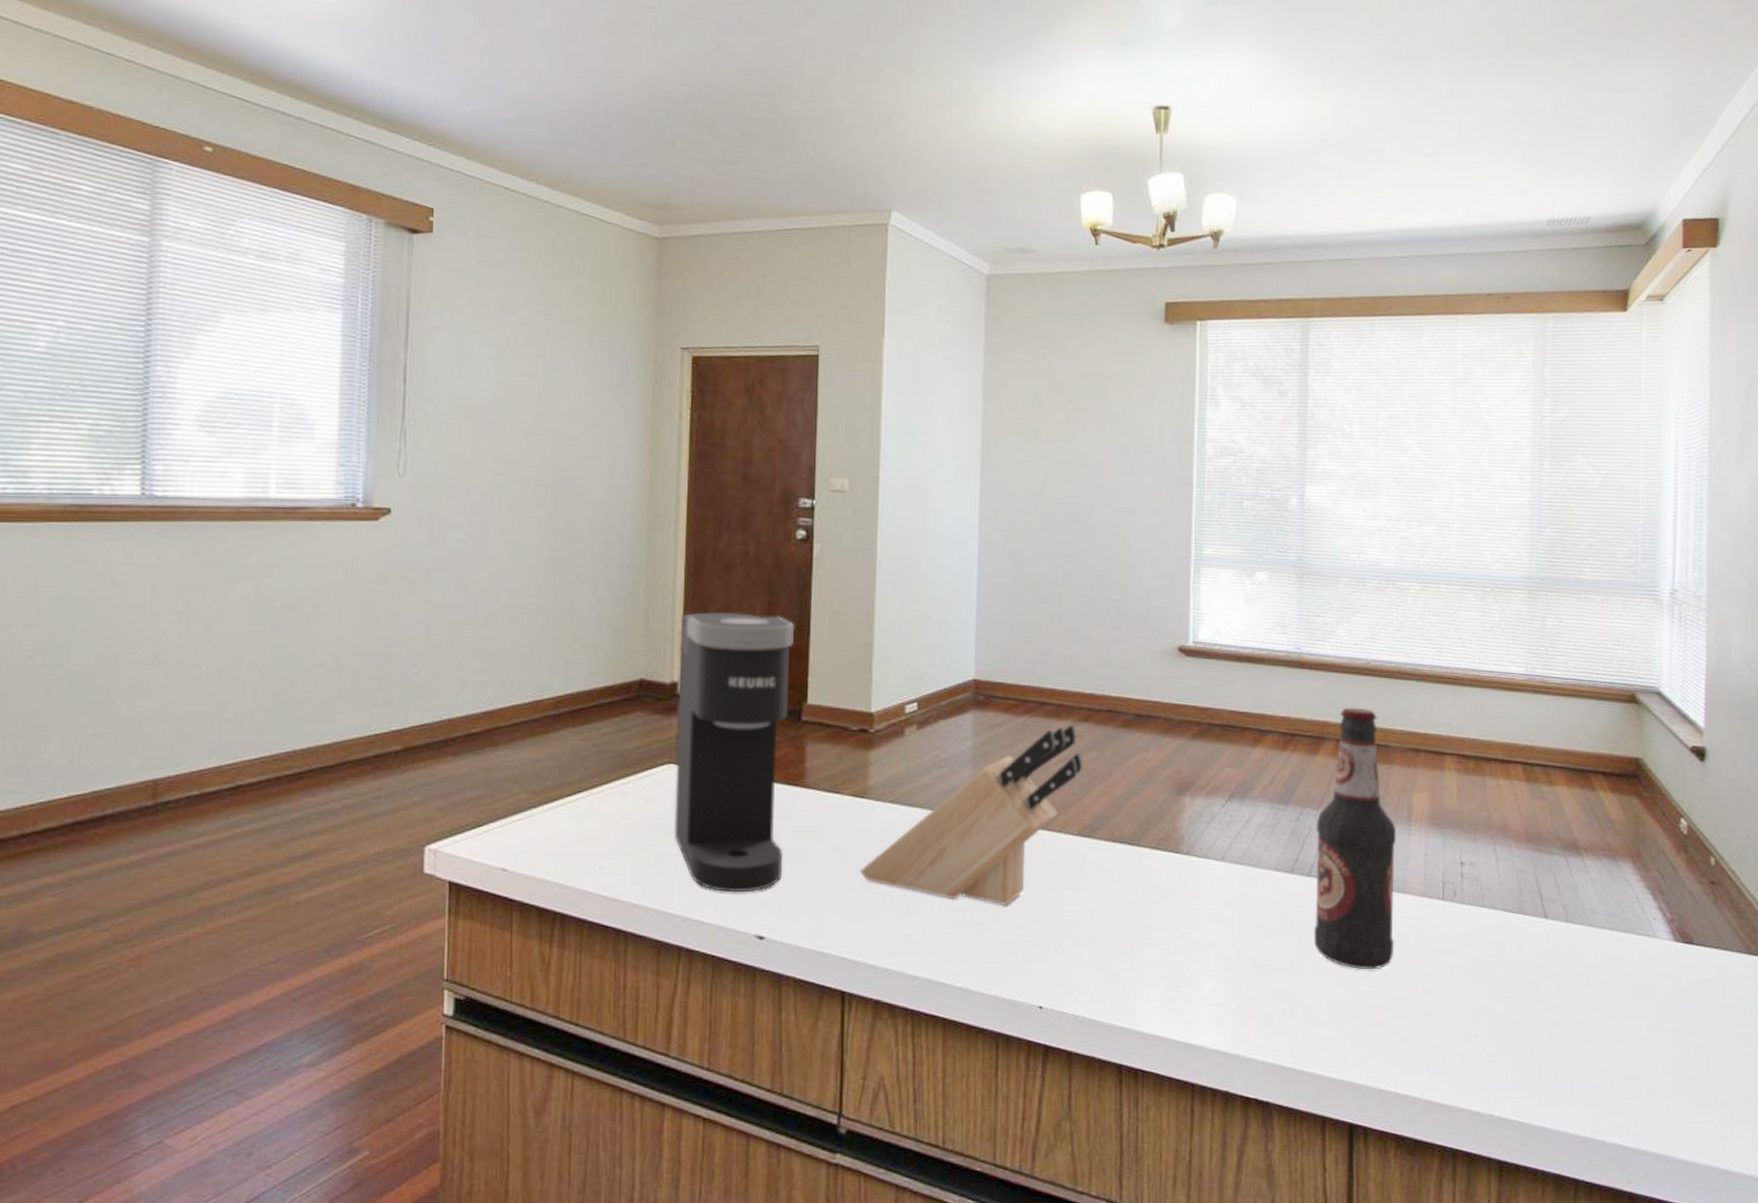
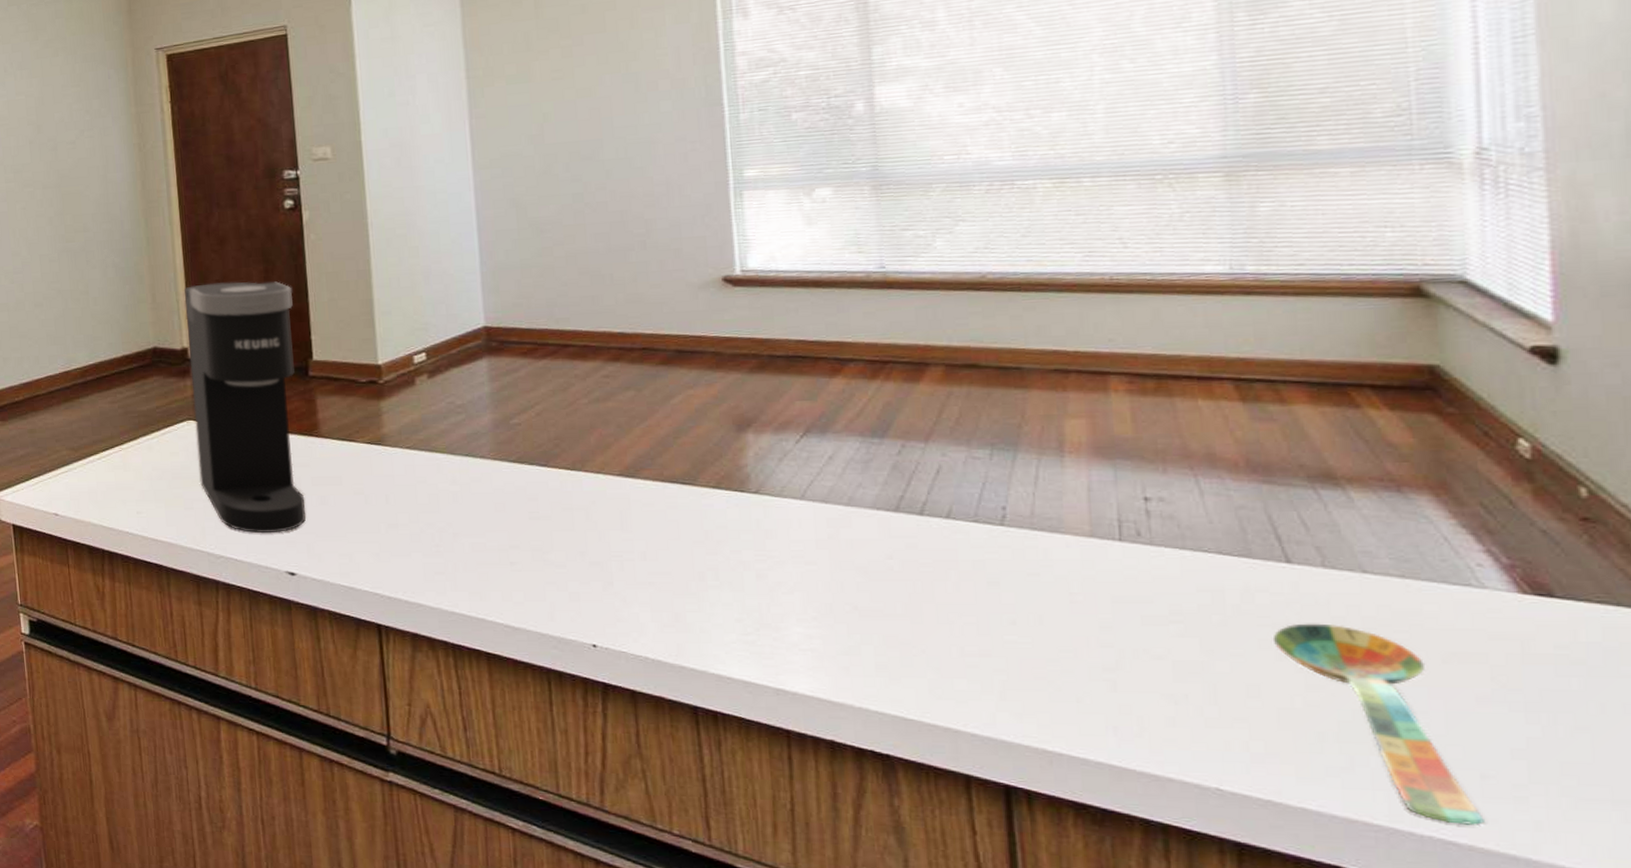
knife block: present [859,724,1083,905] -> none [383,364,619,545]
bottle: present [1313,707,1397,970] -> none [925,327,1052,618]
spoon: none [1532,969,1646,1132] -> present [1272,623,1485,825]

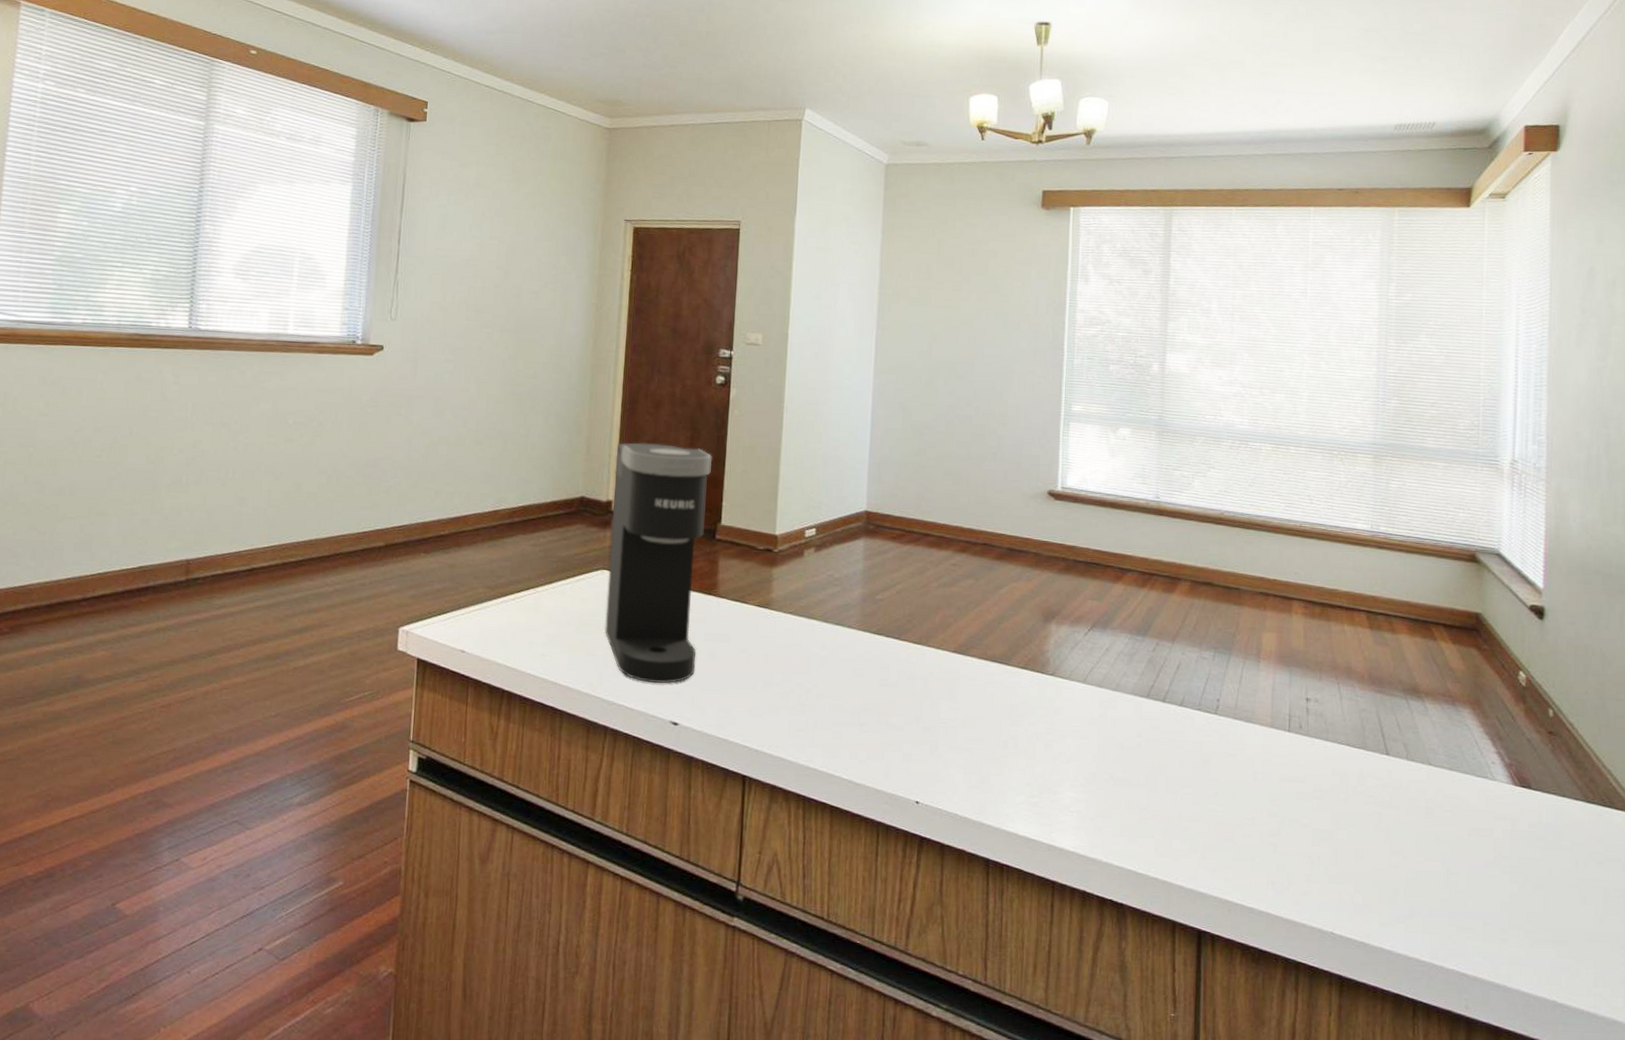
spoon: present [1272,623,1485,825] -> none [1374,802,1483,961]

